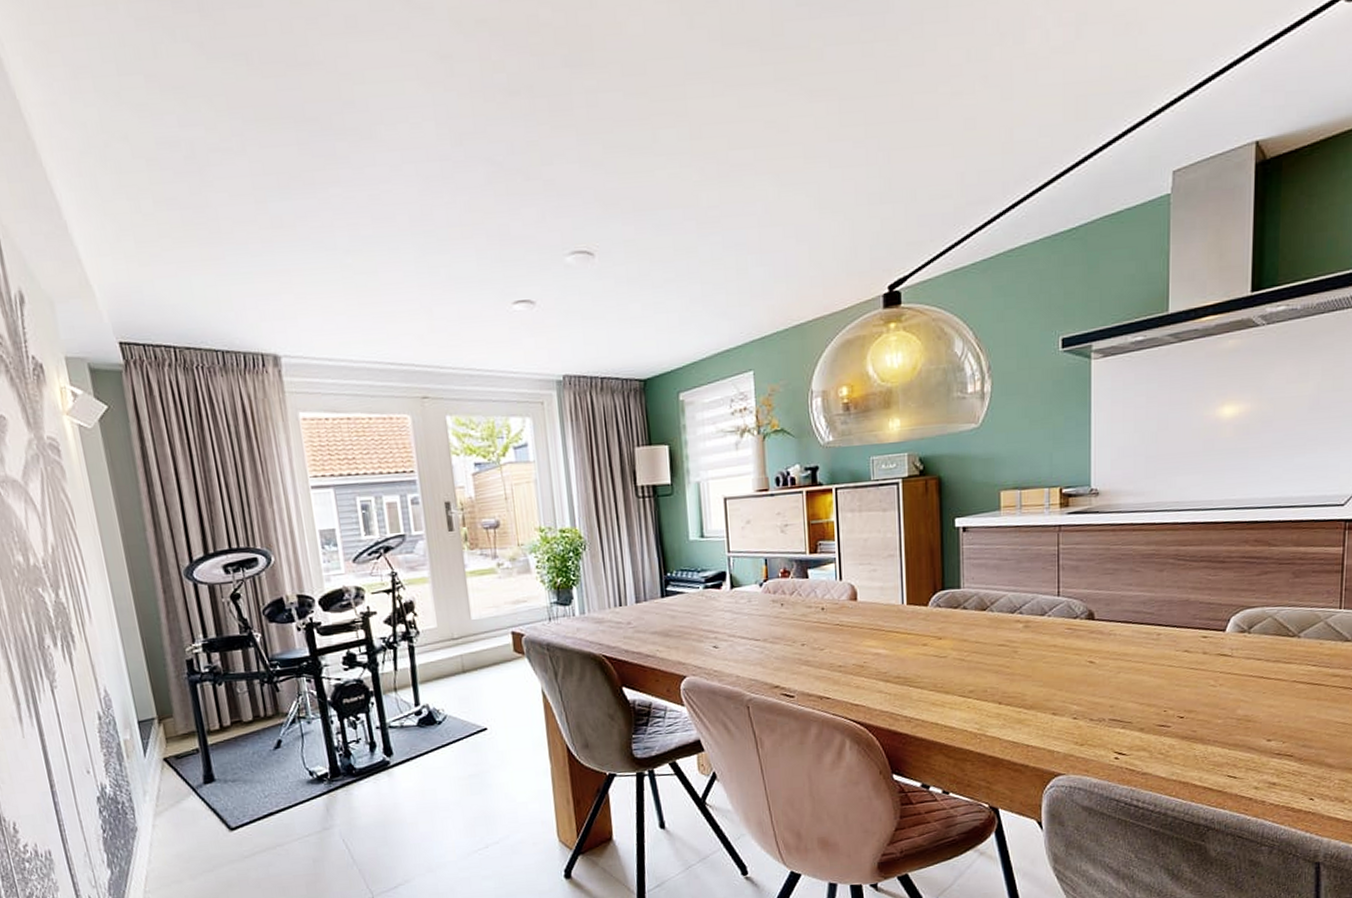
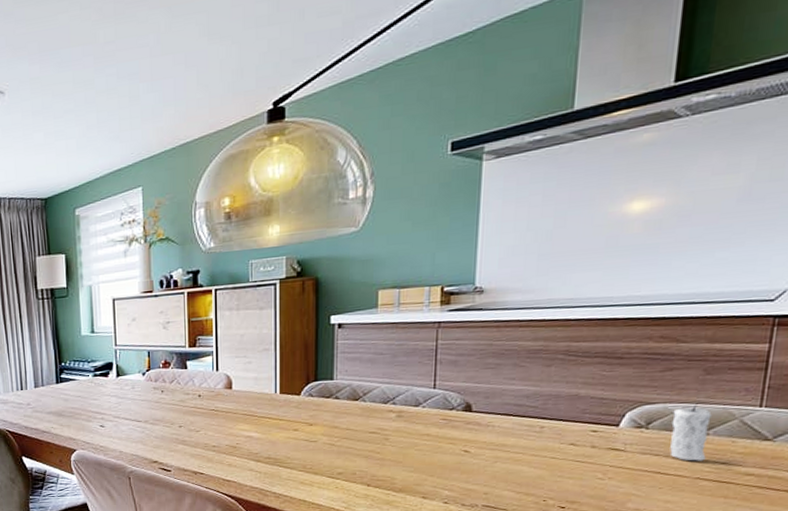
candle: none [1269,604,1302,664] -> present [670,401,712,461]

